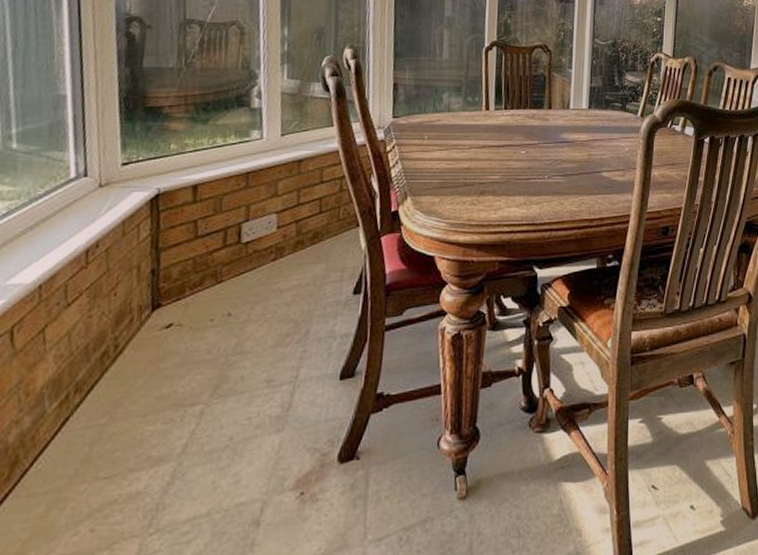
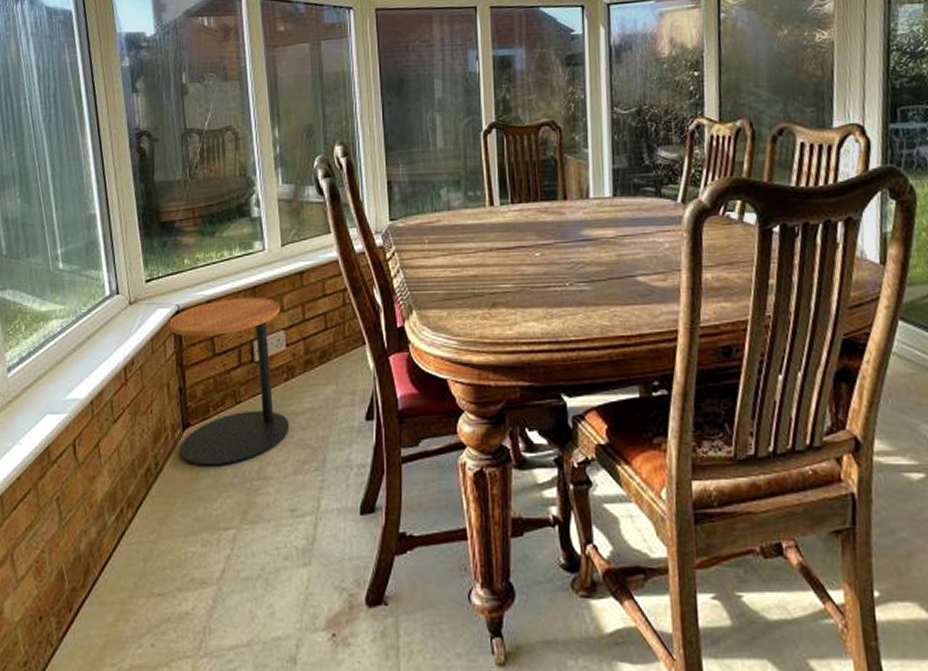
side table: none [145,182,274,345] -> present [169,296,290,466]

